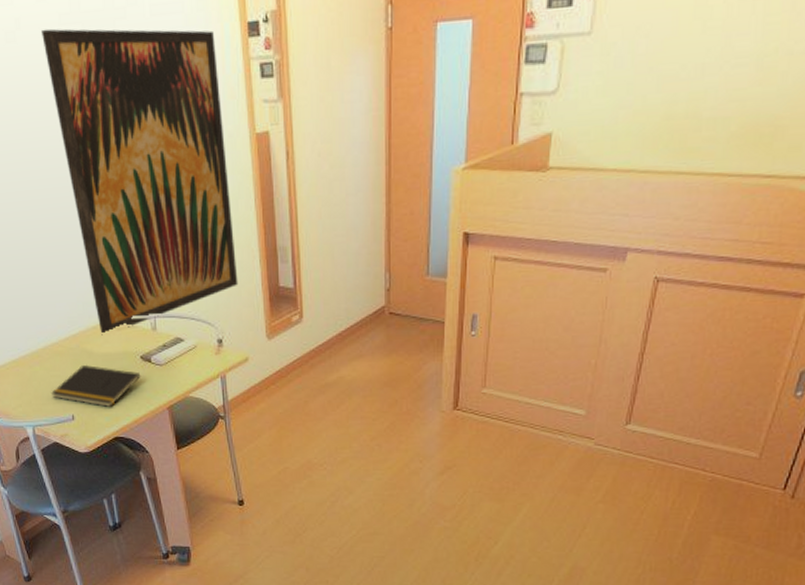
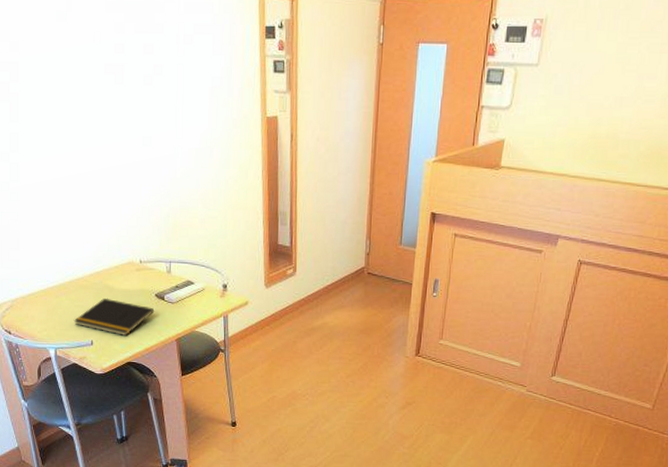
wall art: present [41,28,238,335] -> none [89,13,244,274]

